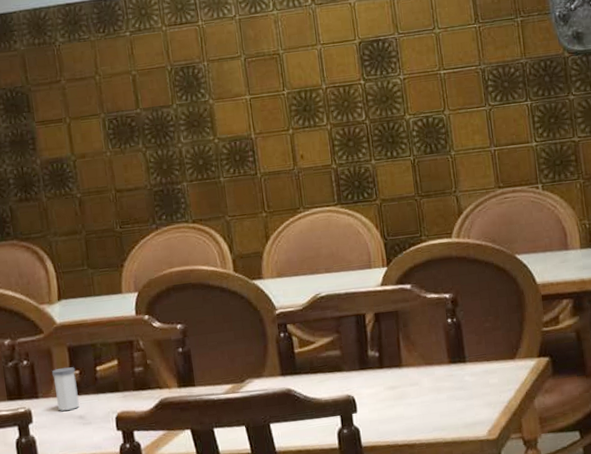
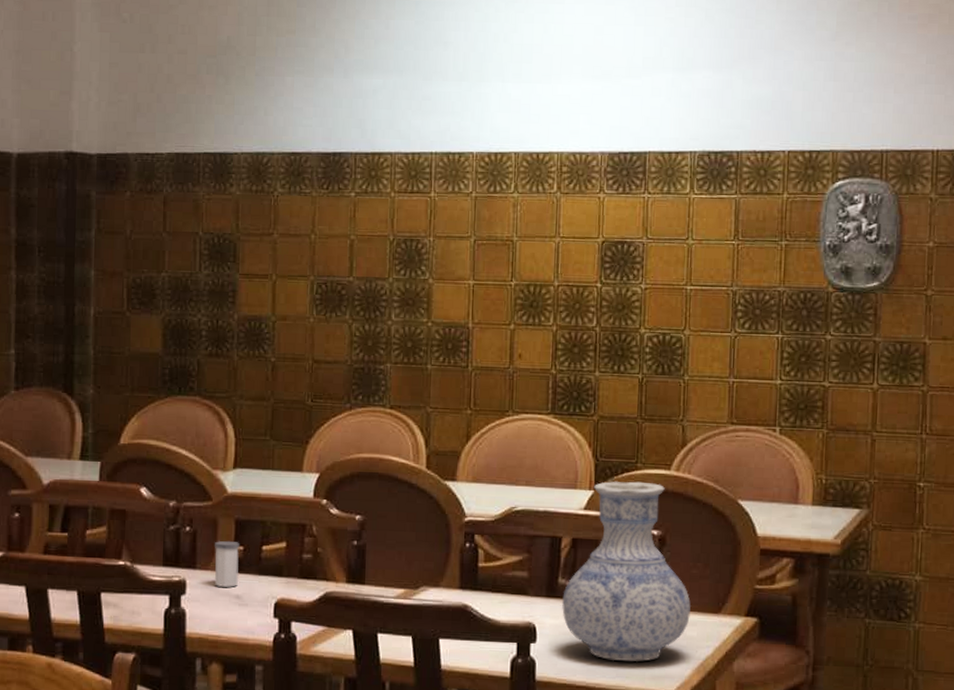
vase: none [374,252,490,417] -> present [561,480,691,662]

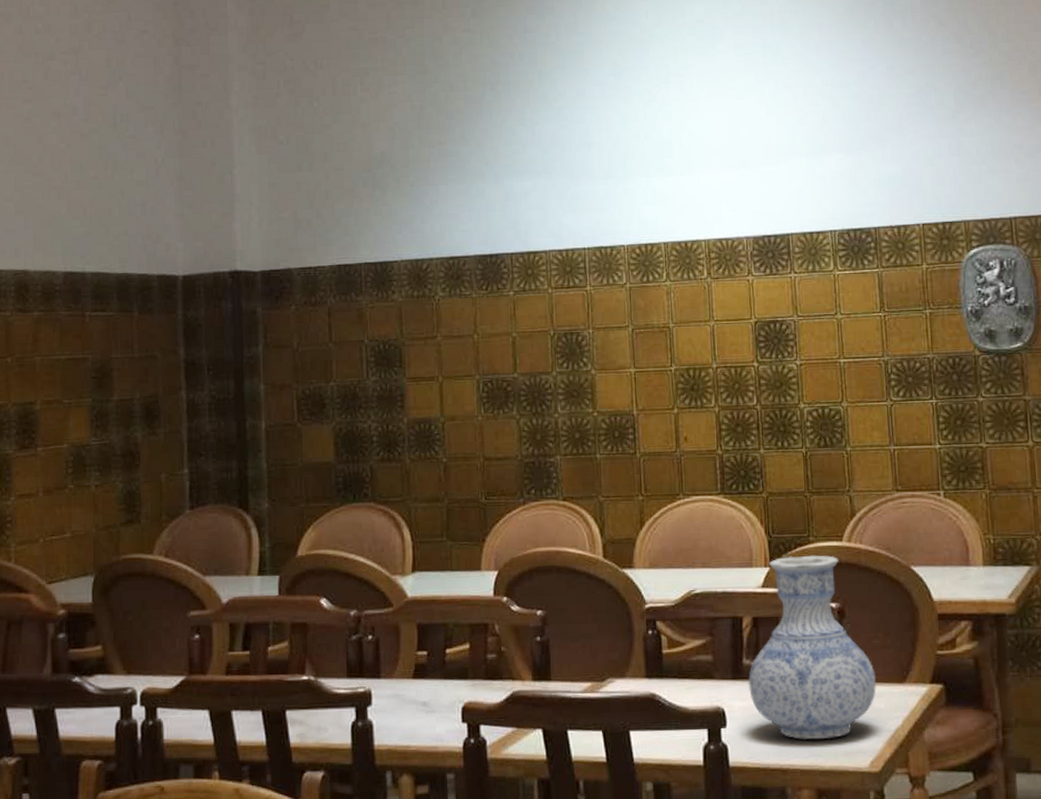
salt shaker: present [214,540,240,587] -> none [397,646,425,695]

